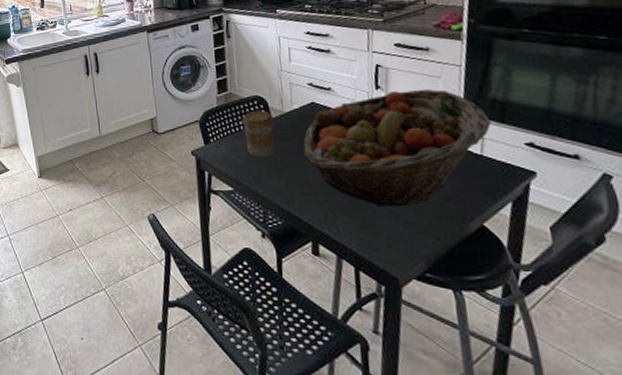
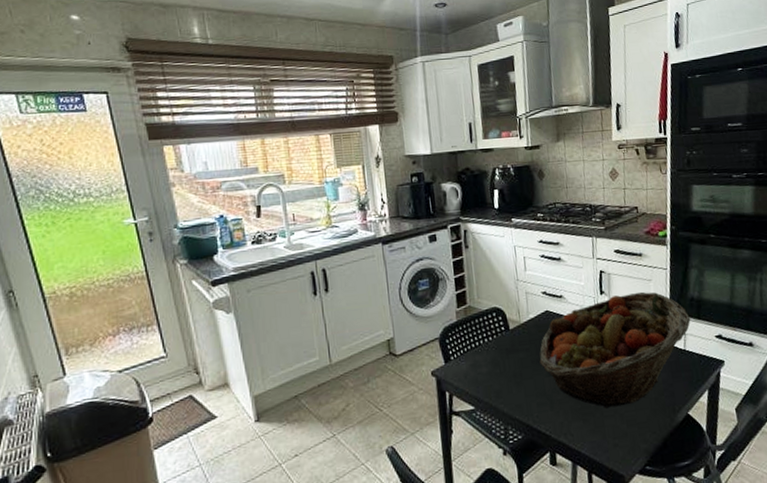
coffee cup: present [242,110,275,158] -> none [481,322,513,372]

